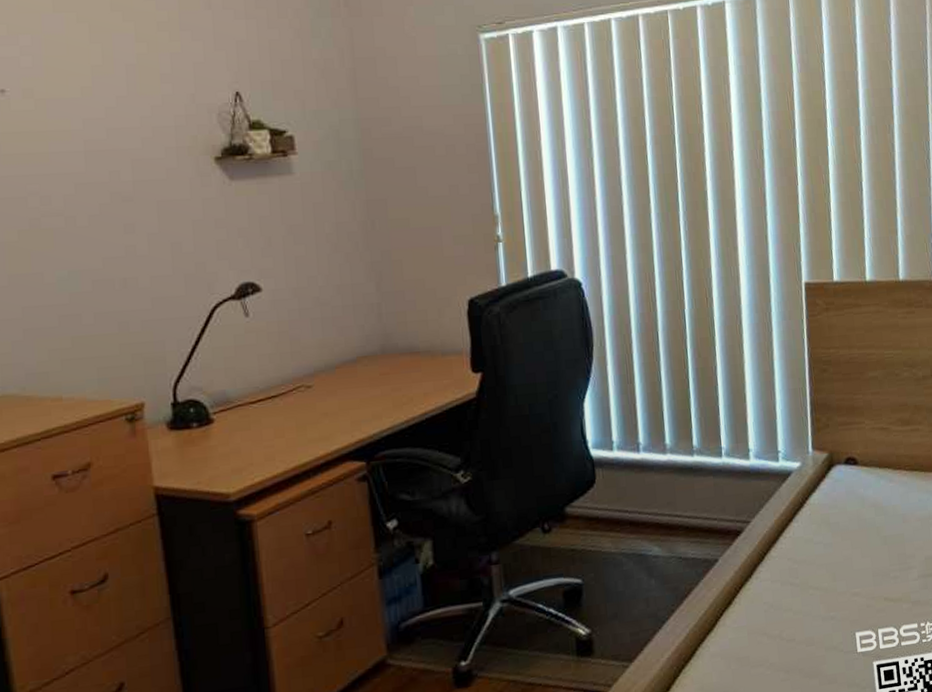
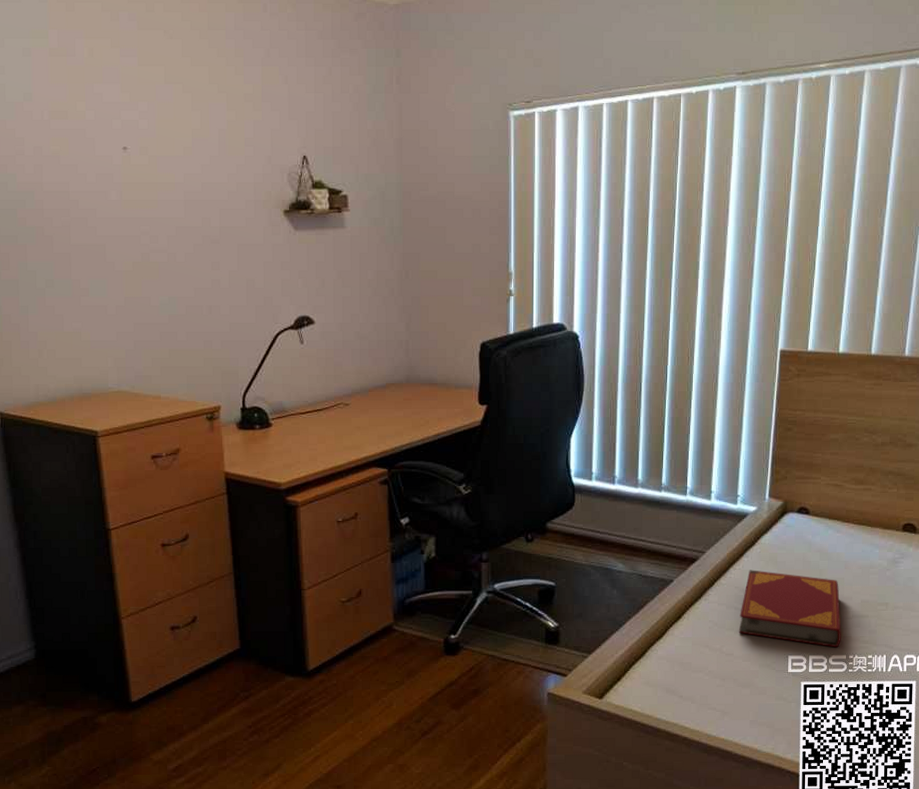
hardback book: none [796,536,910,616] -> present [738,570,841,648]

